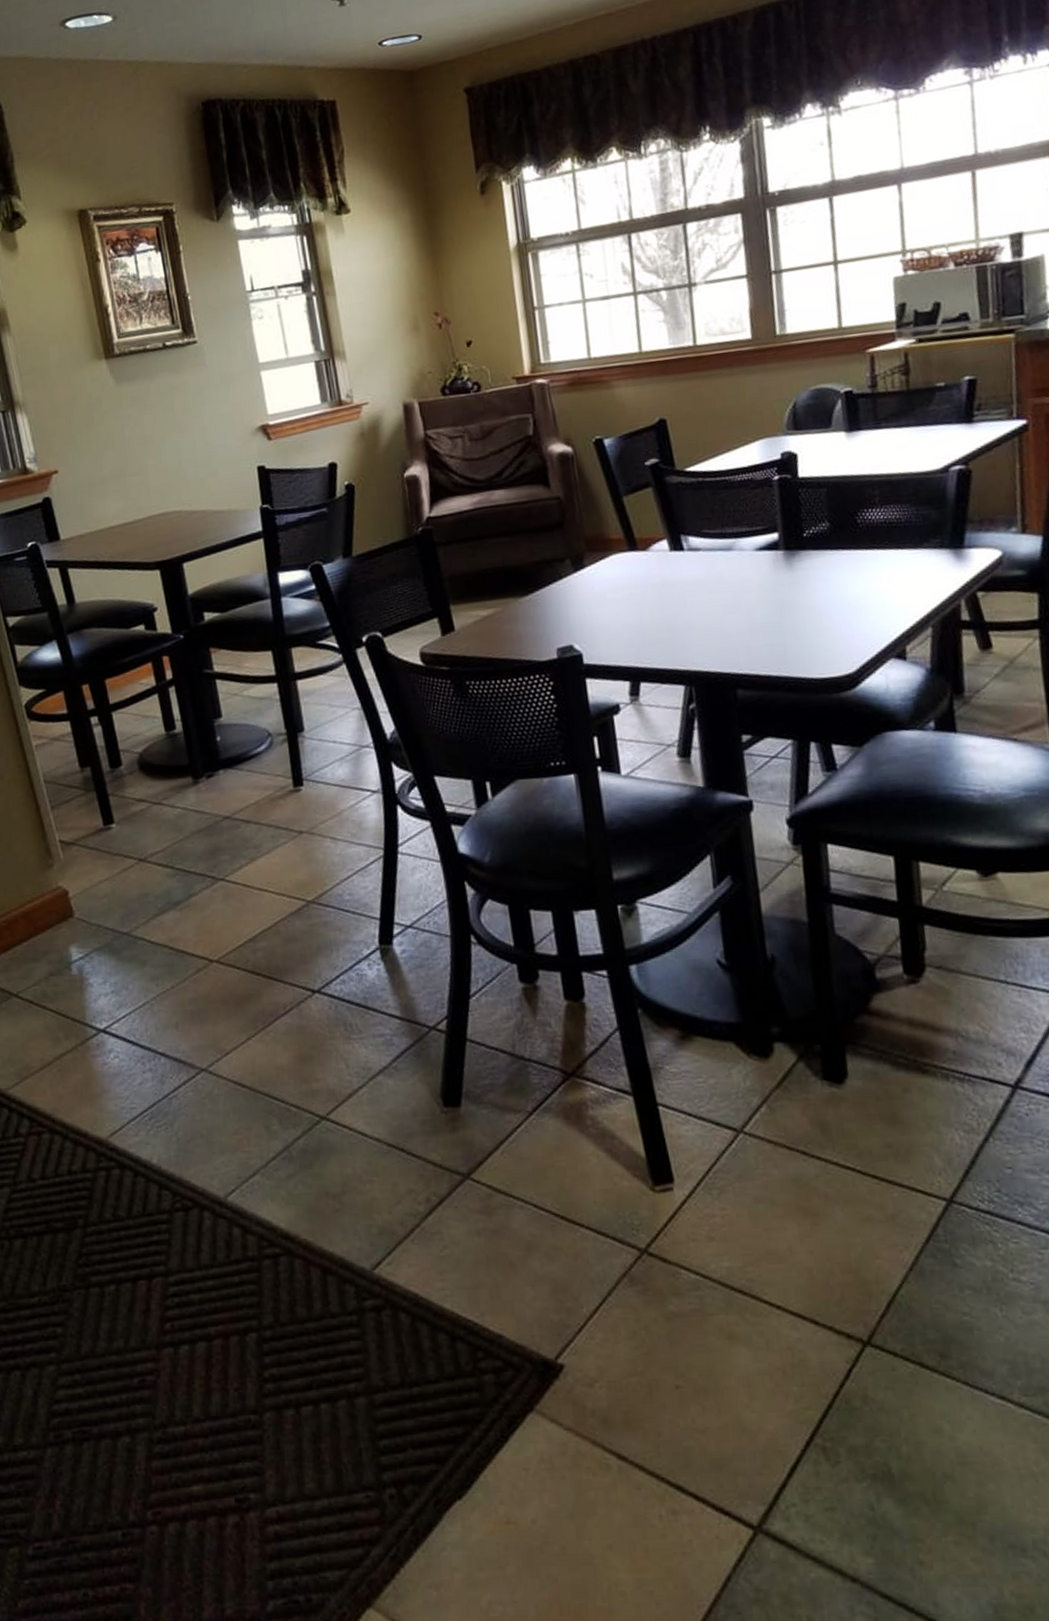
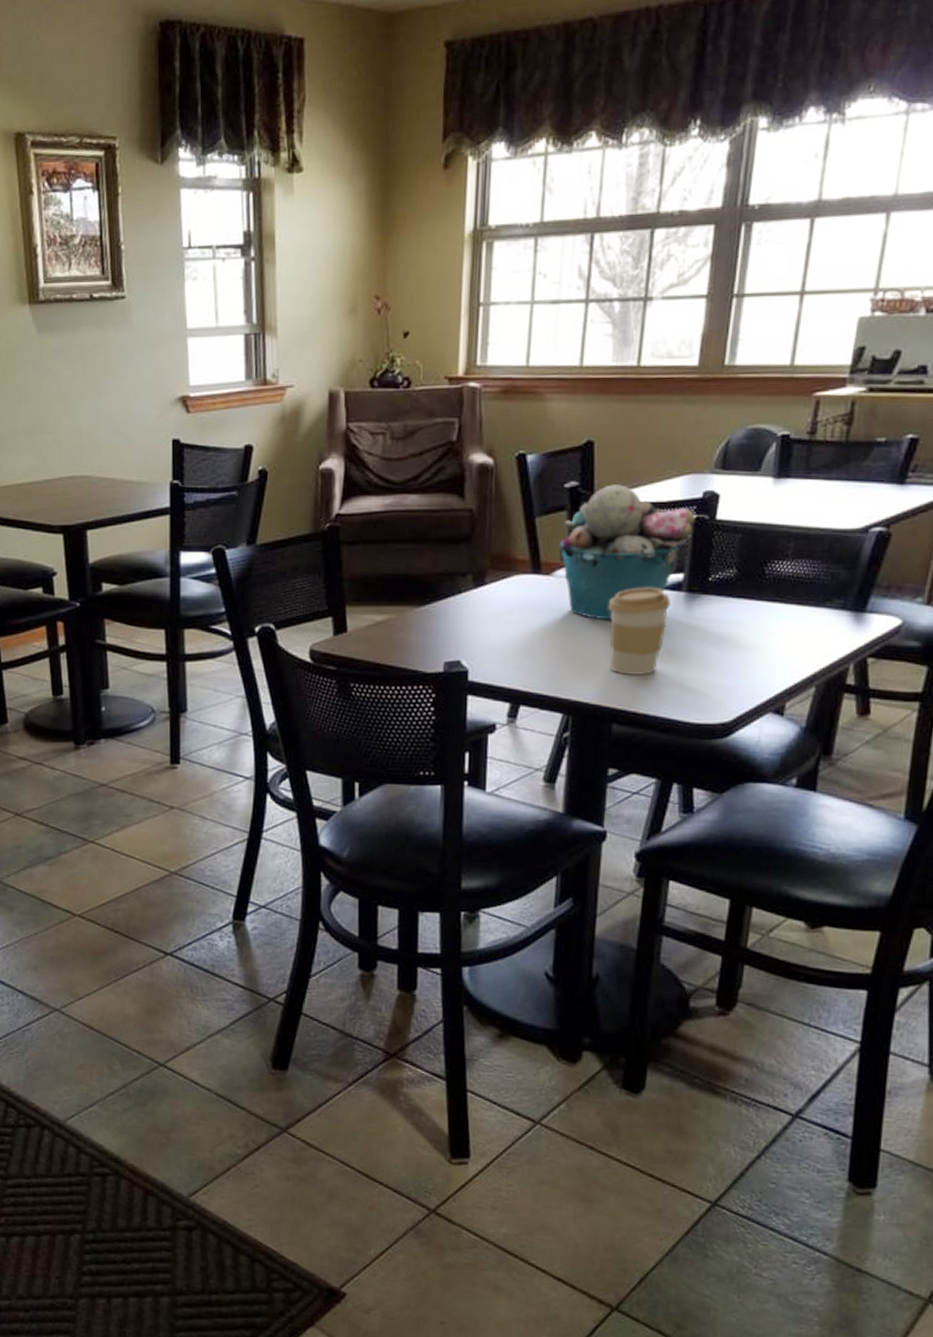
bucket: none [651,456,779,588] -> present [559,484,695,621]
coffee cup: none [709,549,772,639] -> present [608,587,670,675]

